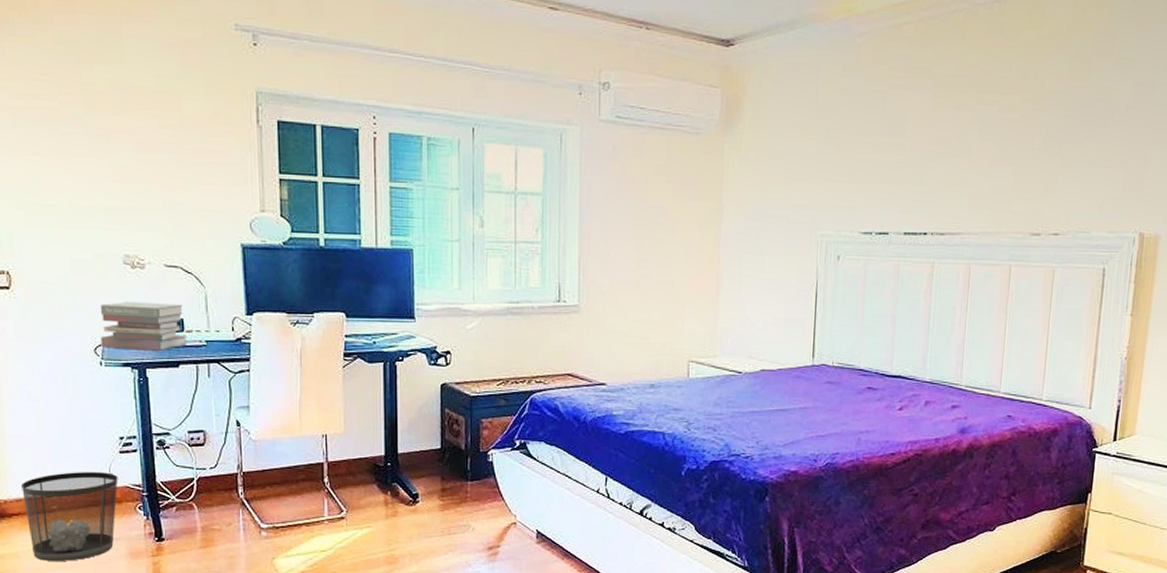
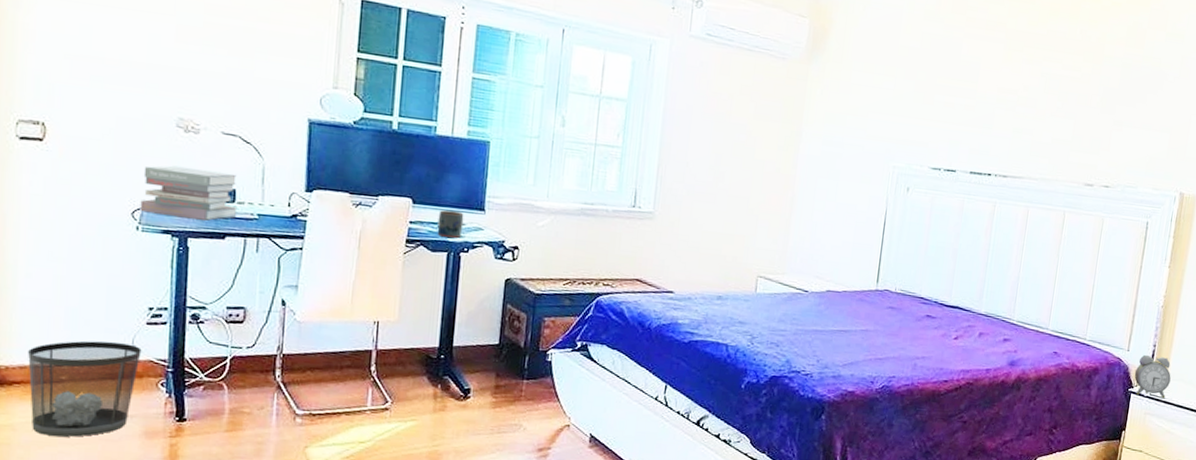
mug: none [371,322,396,347] -> present [437,210,464,238]
alarm clock: none [1098,411,1140,456] -> present [1134,354,1171,398]

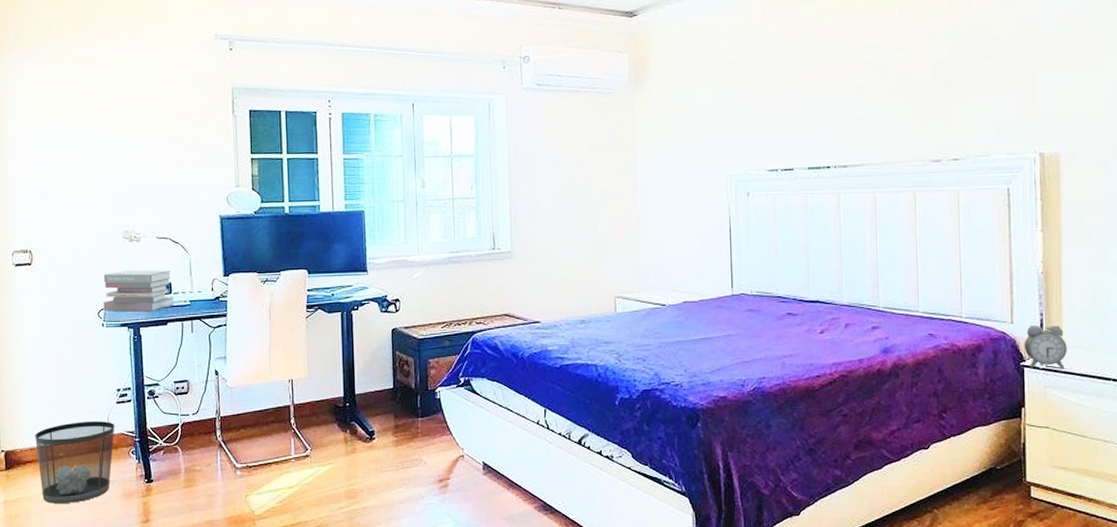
mug: present [437,210,464,238] -> none [330,276,351,299]

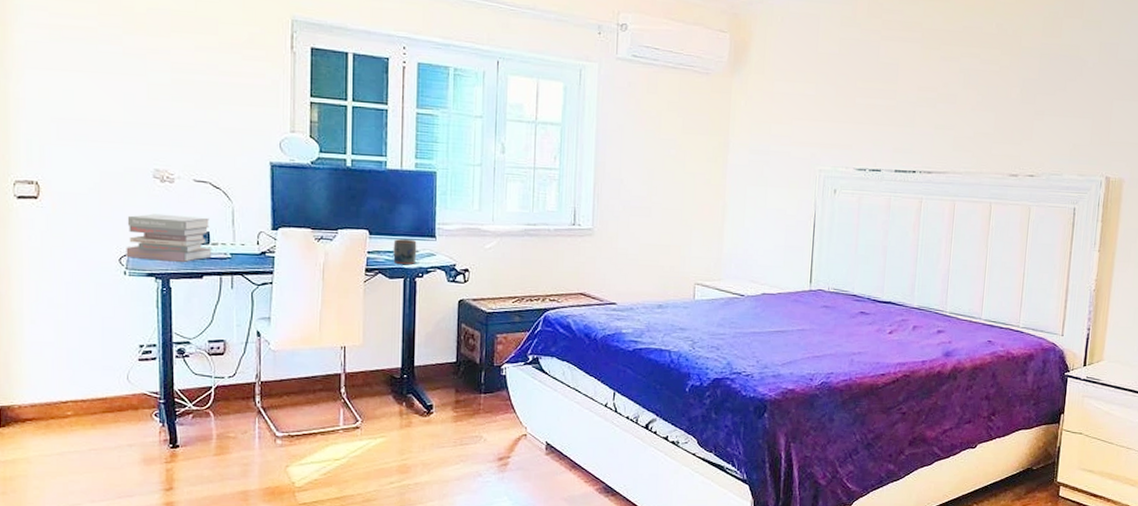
waste bin: present [35,420,115,503] -> none [37,378,136,467]
mug: none [330,276,351,299] -> present [393,239,417,264]
alarm clock: present [1023,324,1067,368] -> none [1070,338,1107,380]

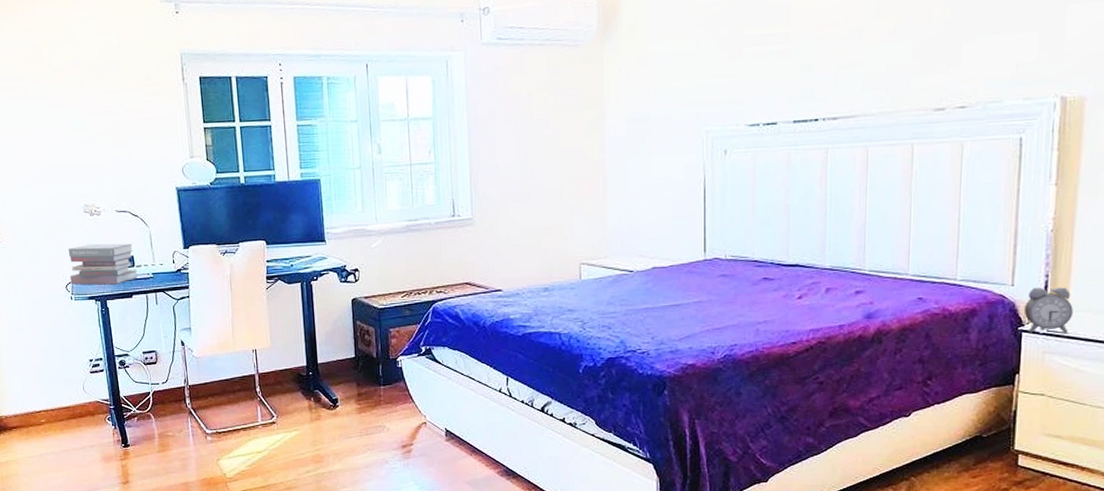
mug: present [393,239,417,264] -> none [288,246,310,269]
alarm clock: none [1070,338,1107,380] -> present [1023,287,1073,333]

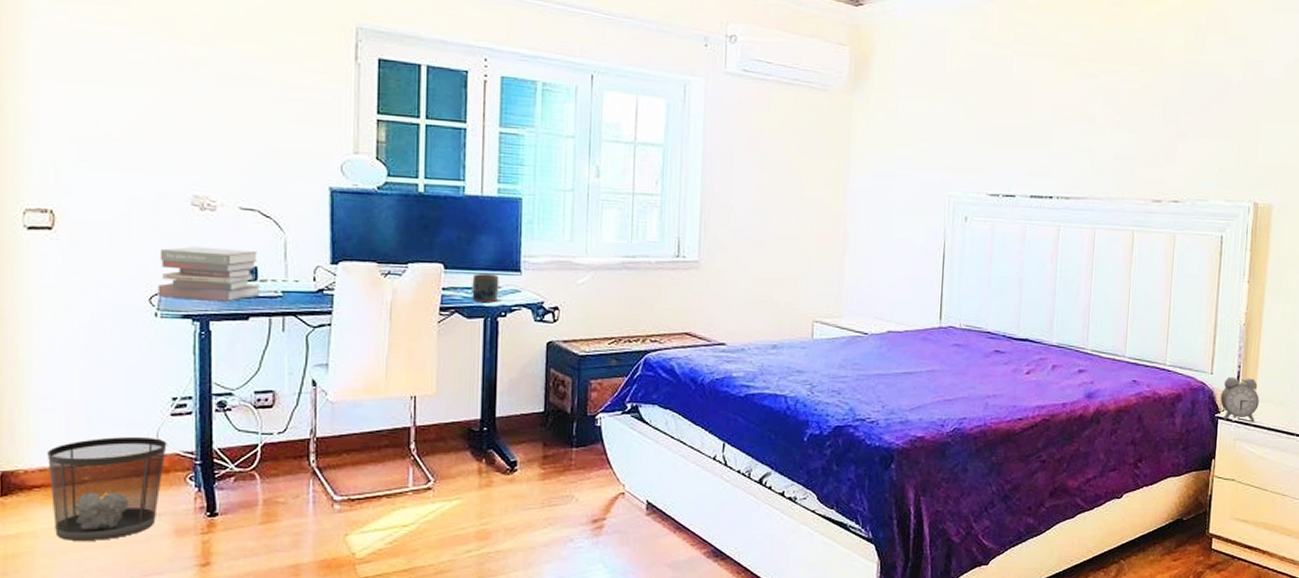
waste bin: none [17,389,91,466] -> present [48,436,167,540]
mug: none [288,246,310,269] -> present [472,274,500,302]

